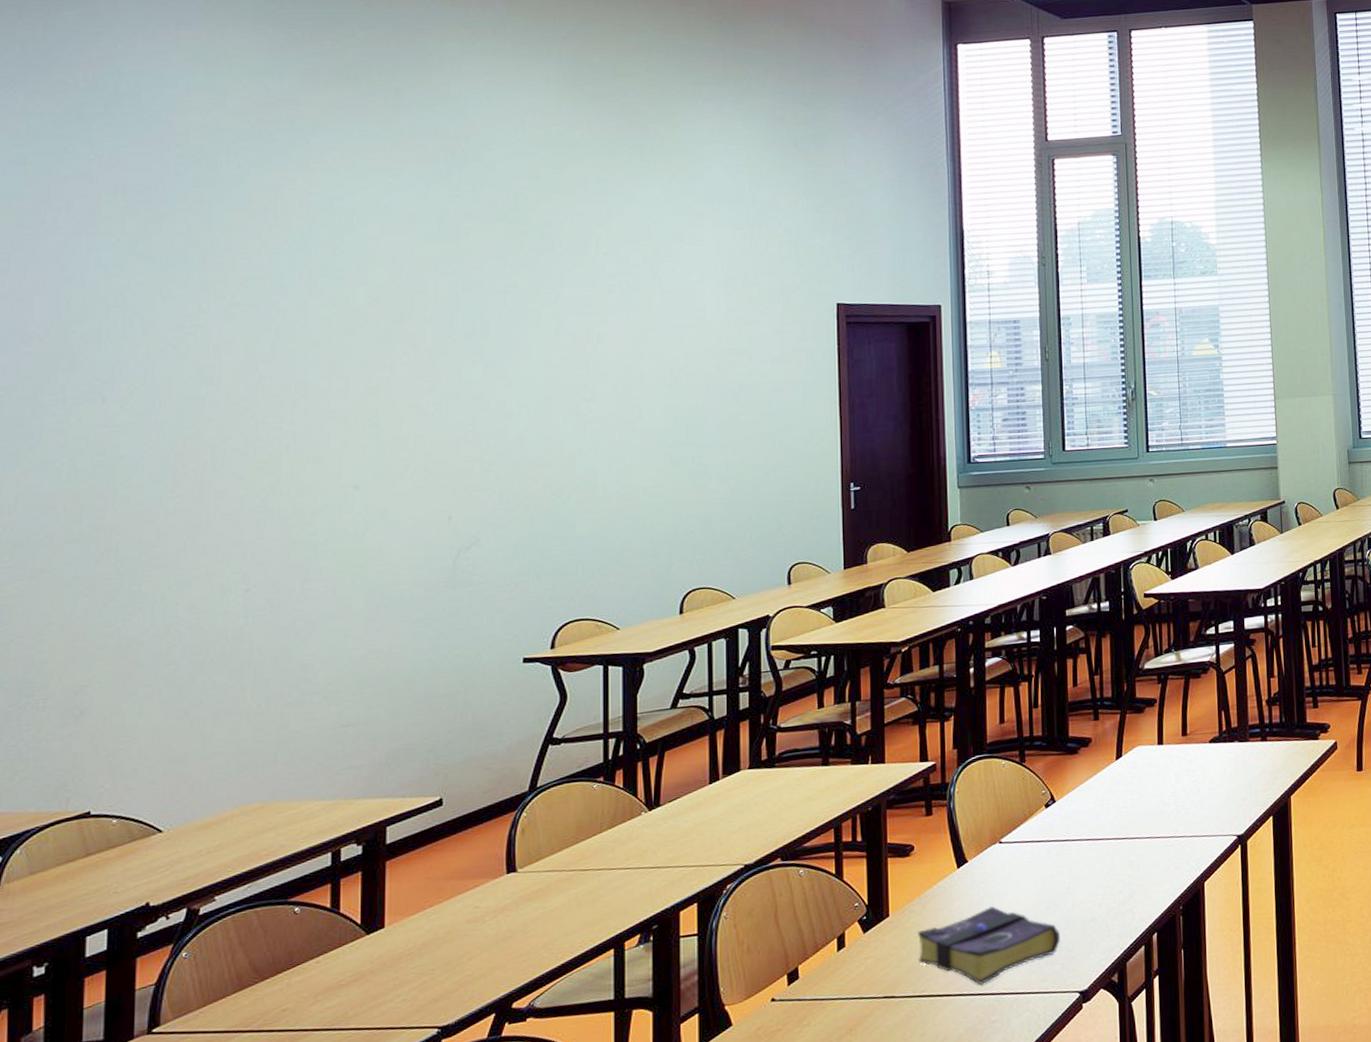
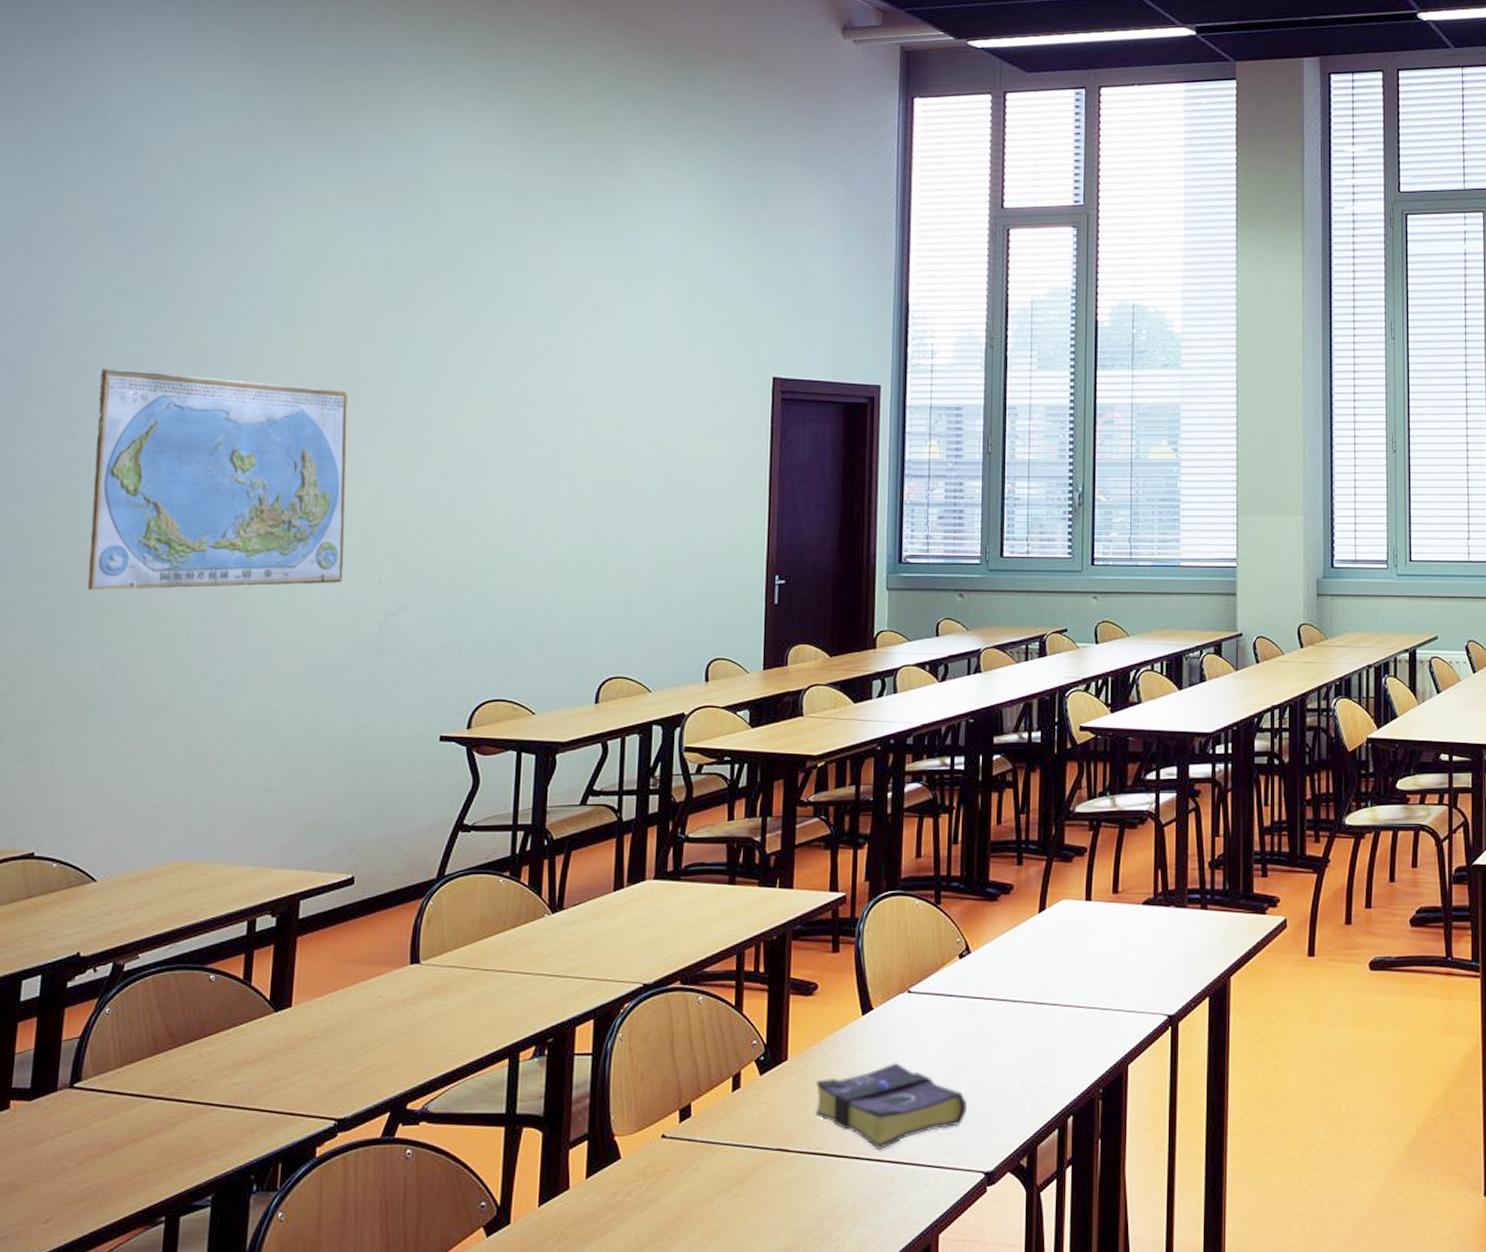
world map: none [130,332,410,550] -> present [87,368,348,590]

